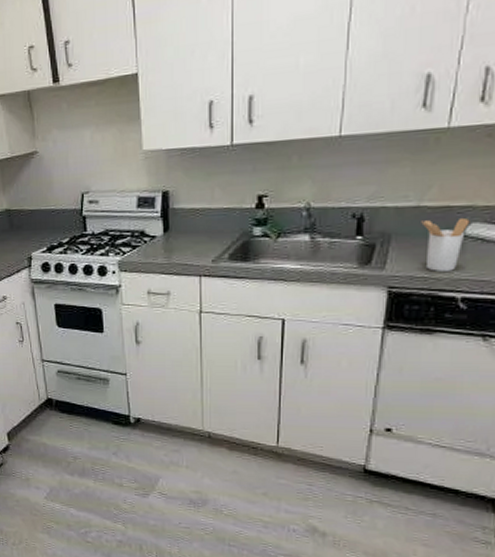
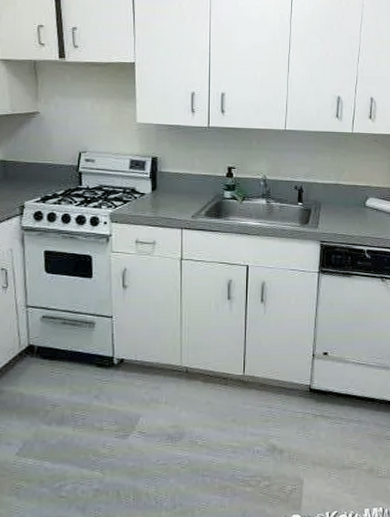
utensil holder: present [421,217,470,271] -> none [339,193,369,231]

